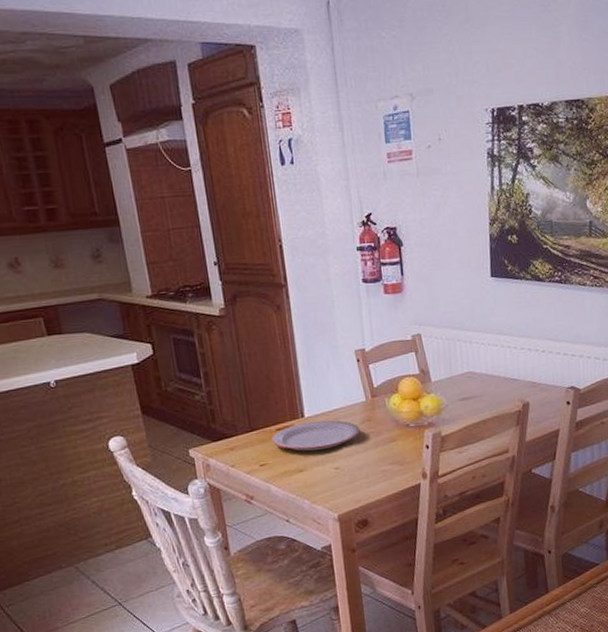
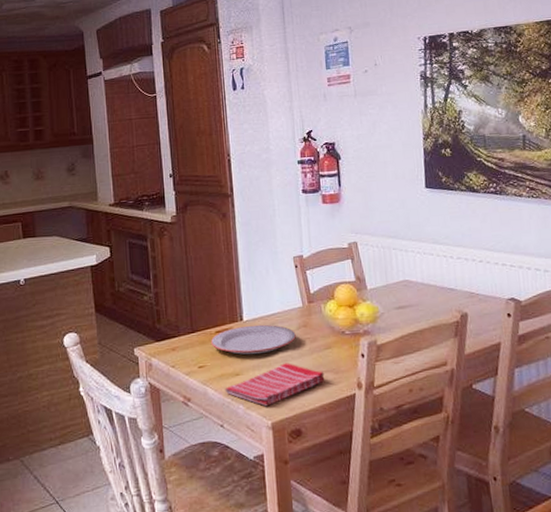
dish towel: none [288,457,390,500] -> present [225,363,325,407]

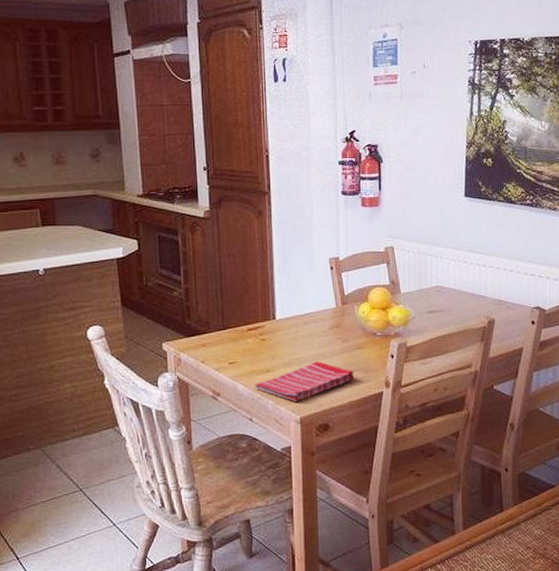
plate: present [211,324,296,355] -> none [242,323,328,353]

